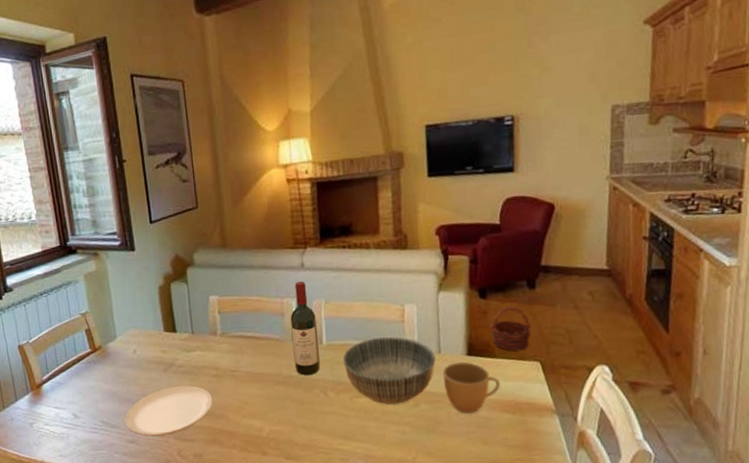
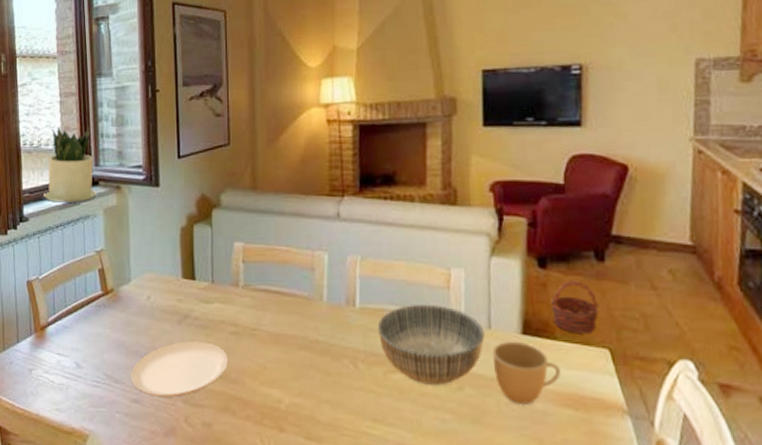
planter: none [24,199,76,272] -> present [44,126,97,203]
wine bottle: present [290,281,320,376] -> none [321,232,351,342]

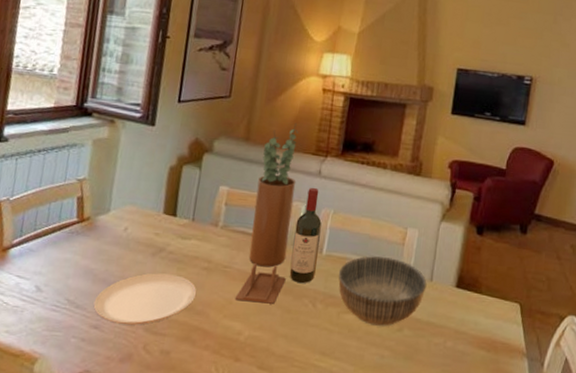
planter: present [44,126,97,203] -> none [29,54,92,130]
napkin holder: none [268,323,320,367] -> present [235,263,286,304]
vase: none [273,162,316,327] -> present [248,122,298,268]
wine bottle: none [321,232,351,342] -> present [289,187,322,284]
cup: present [492,341,561,406] -> none [429,292,481,347]
basket: present [549,280,599,334] -> none [481,246,517,291]

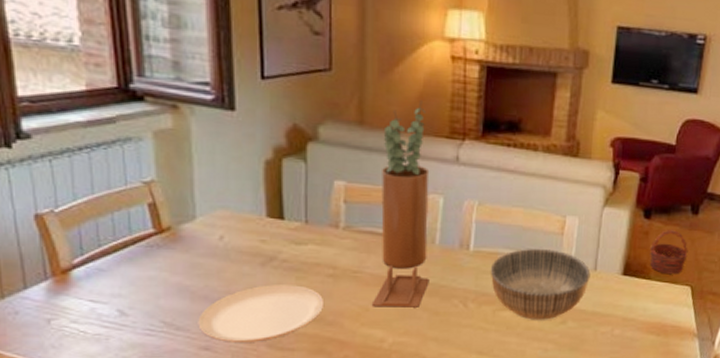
wine bottle: present [289,187,322,284] -> none [433,176,467,284]
basket: none [481,246,517,291] -> present [649,230,688,275]

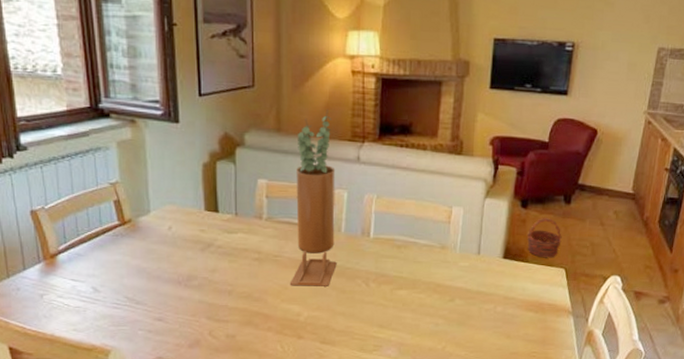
plate: present [198,285,325,342] -> none [153,267,252,315]
bowl: present [490,249,591,320] -> none [387,236,475,298]

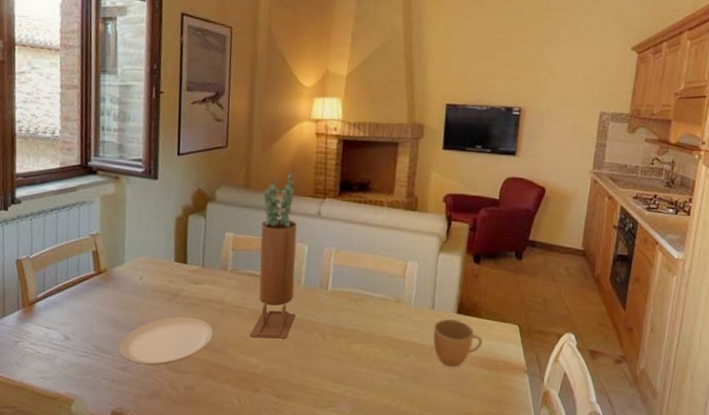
plate: none [153,267,252,315] -> present [119,317,214,365]
cup: none [478,263,528,311] -> present [433,318,482,368]
basket: present [526,218,562,258] -> none [479,273,515,314]

